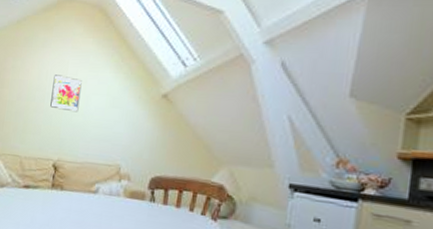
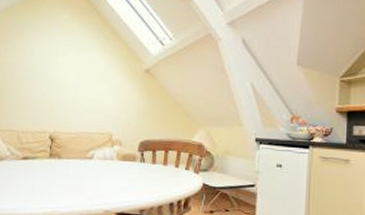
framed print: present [50,75,82,113] -> none [43,56,72,89]

